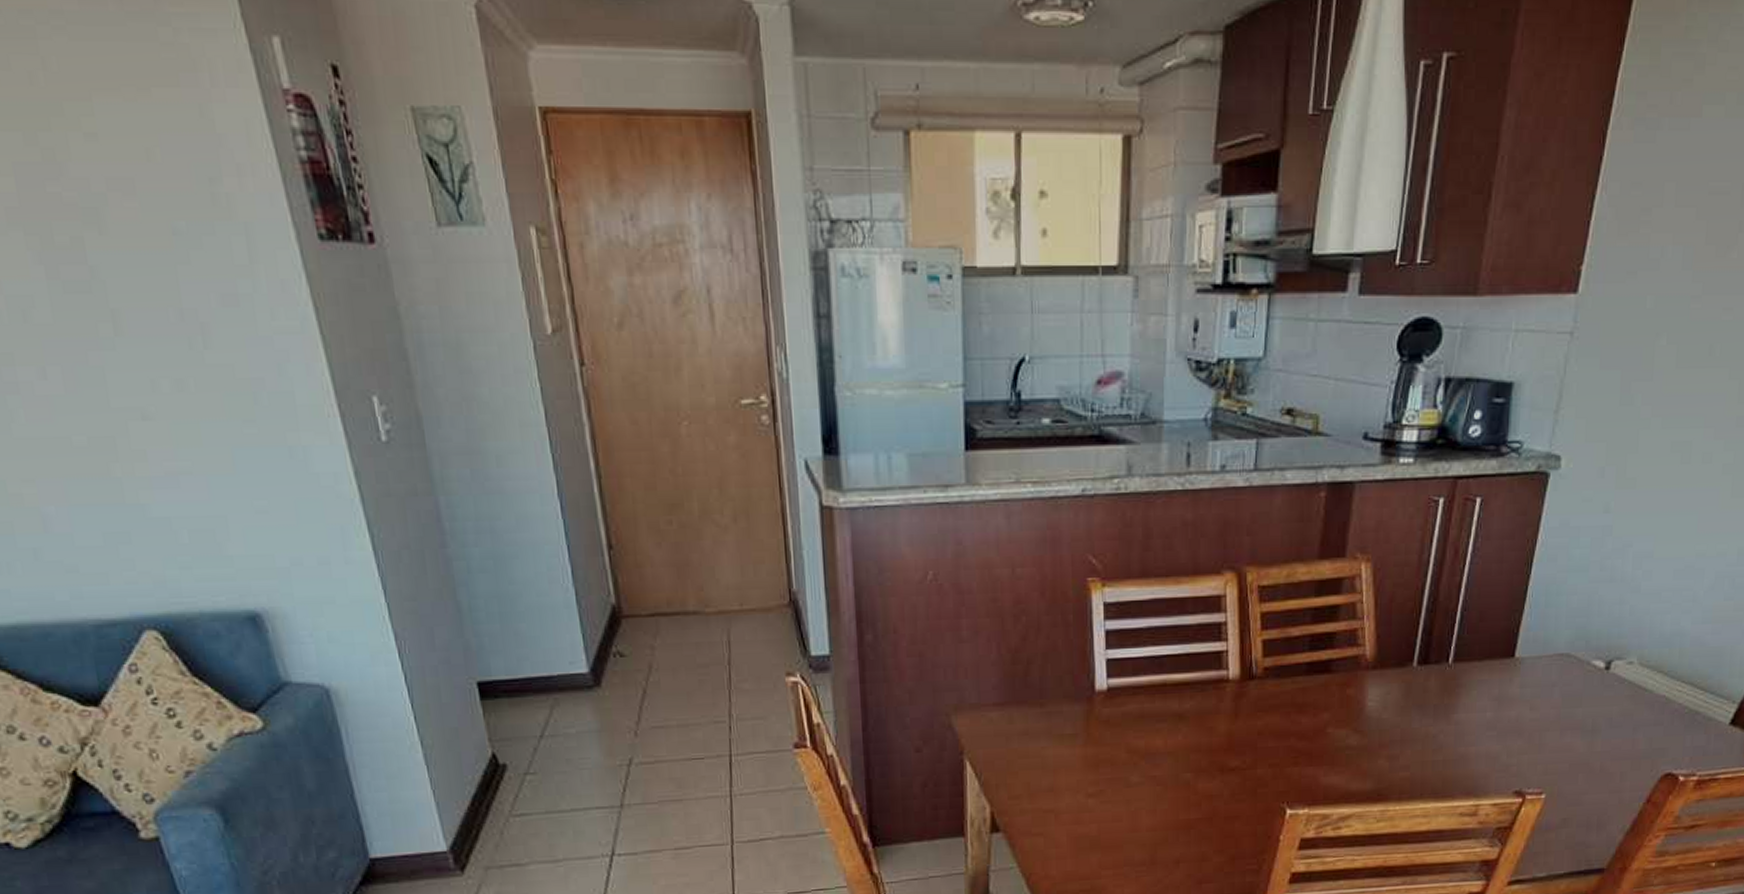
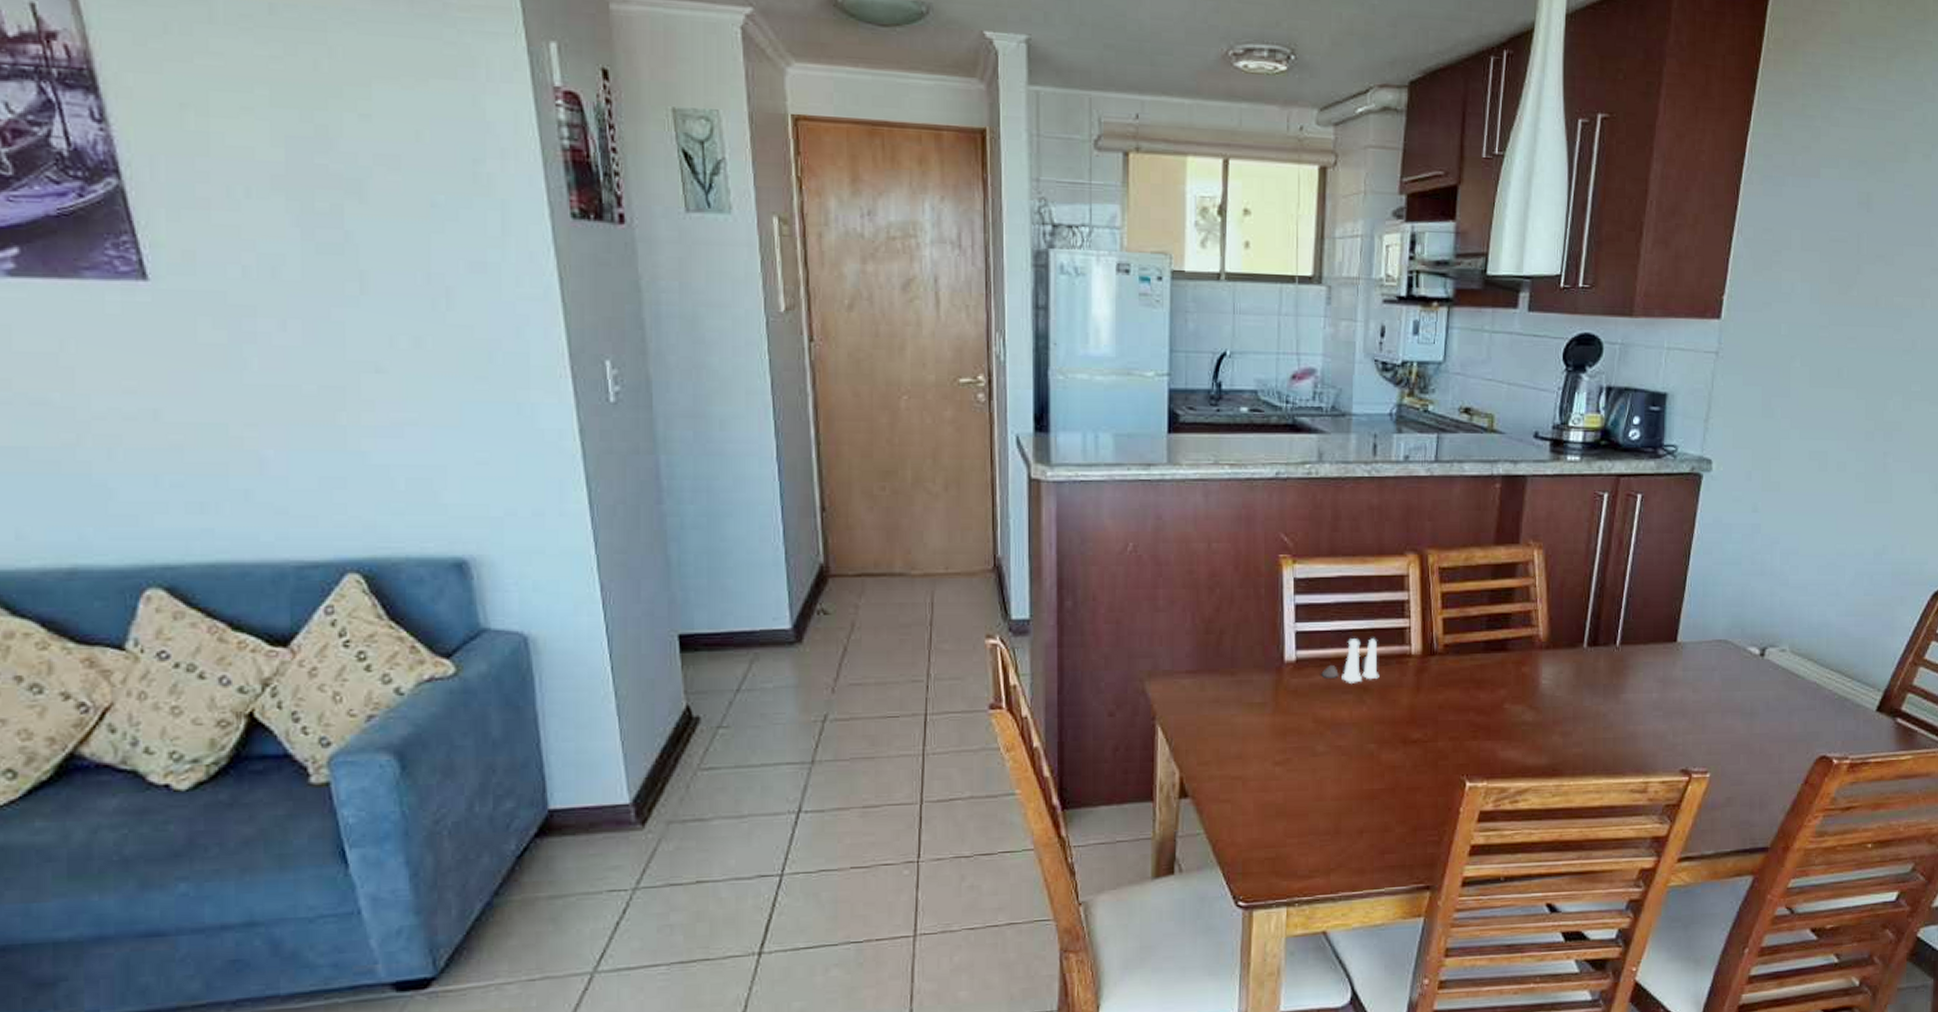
salt and pepper shaker set: none [1134,664,1195,712] -> present [1321,638,1379,683]

